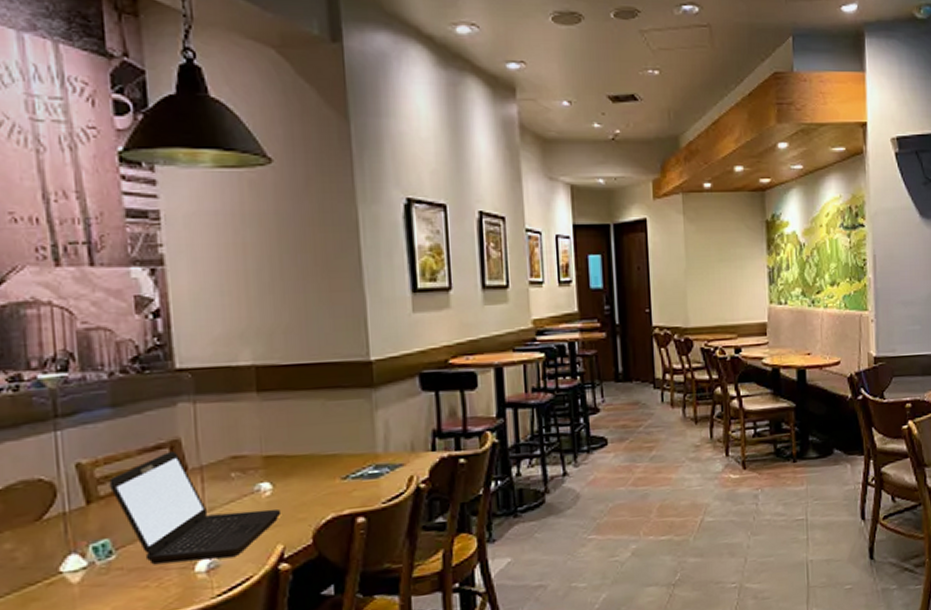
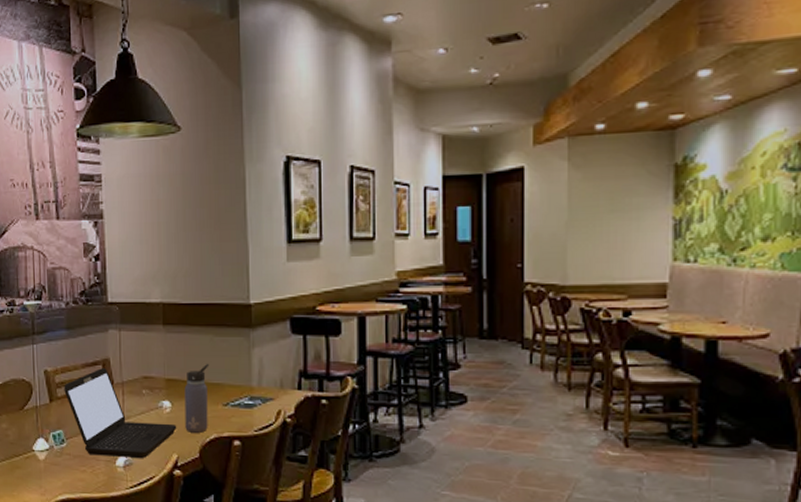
water bottle: none [289,432,323,516] -> present [184,363,210,433]

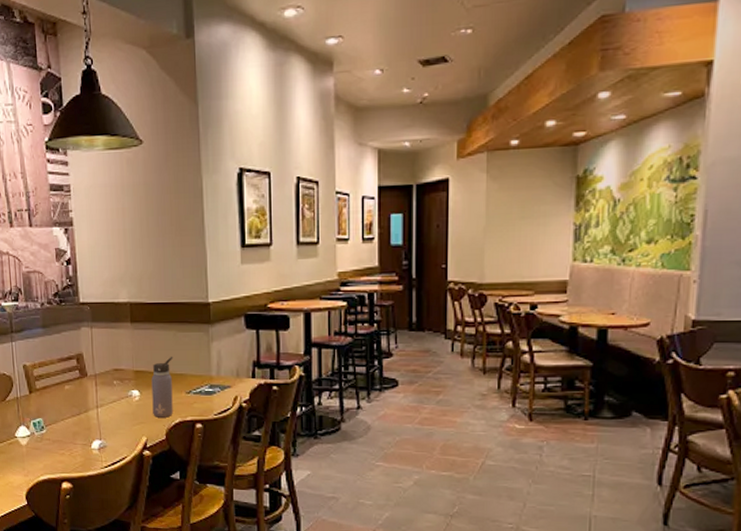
laptop: present [64,368,177,458] -> none [42,362,146,441]

